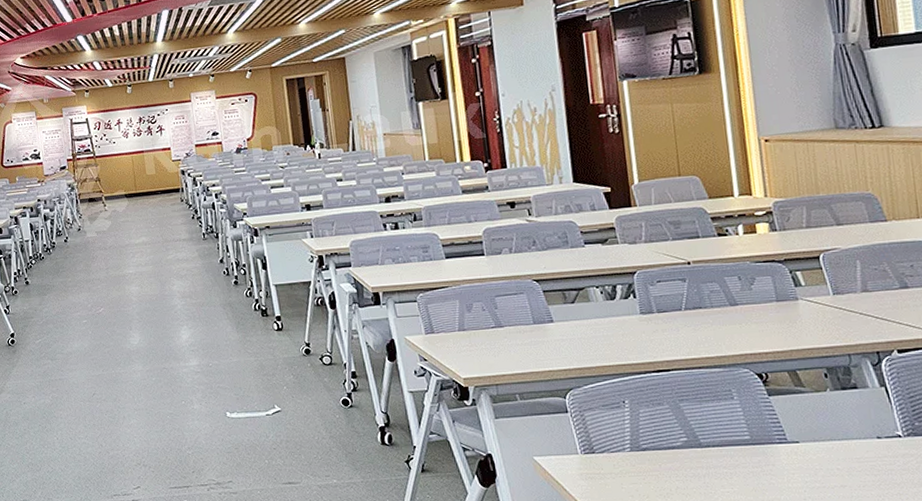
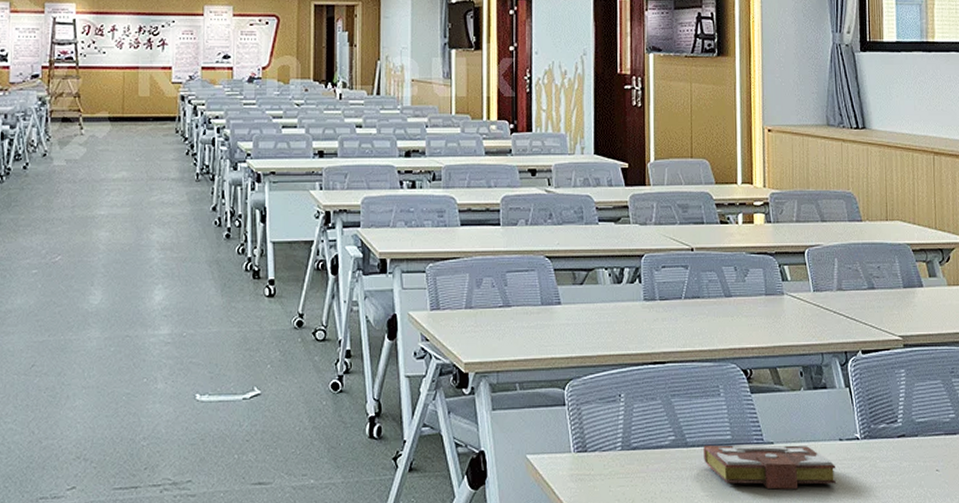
book: none [719,443,878,486] -> present [703,444,837,490]

